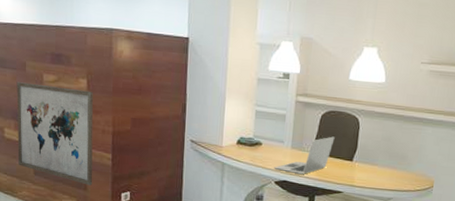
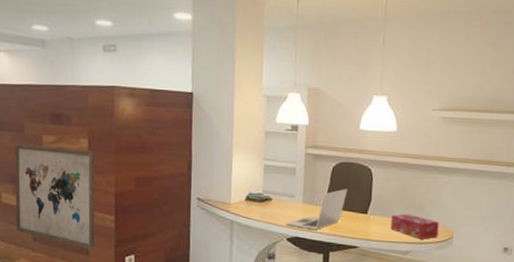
tissue box: none [374,162,421,187] -> present [390,213,439,239]

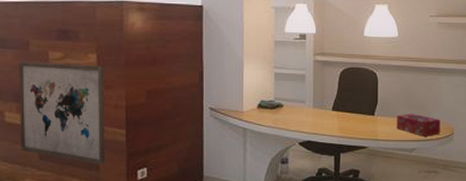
laptop: present [285,189,348,230] -> none [297,92,355,133]

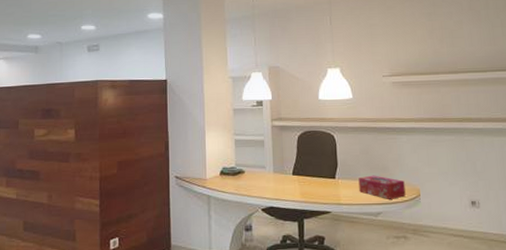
wall art: present [18,62,106,165] -> none [8,139,82,236]

